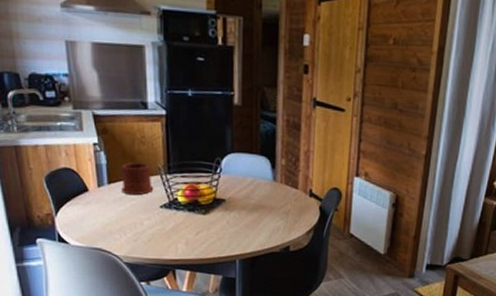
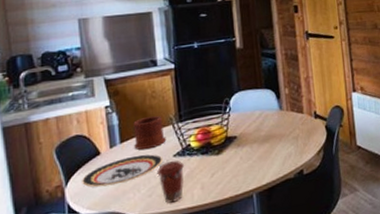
plate: none [71,199,150,224] -> present [82,154,163,188]
coffee cup: none [143,211,170,253] -> present [157,160,185,204]

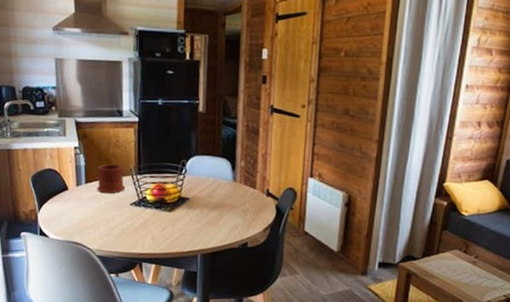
plate: present [82,154,163,188] -> none [52,197,121,219]
coffee cup: present [157,160,185,204] -> none [115,208,139,247]

